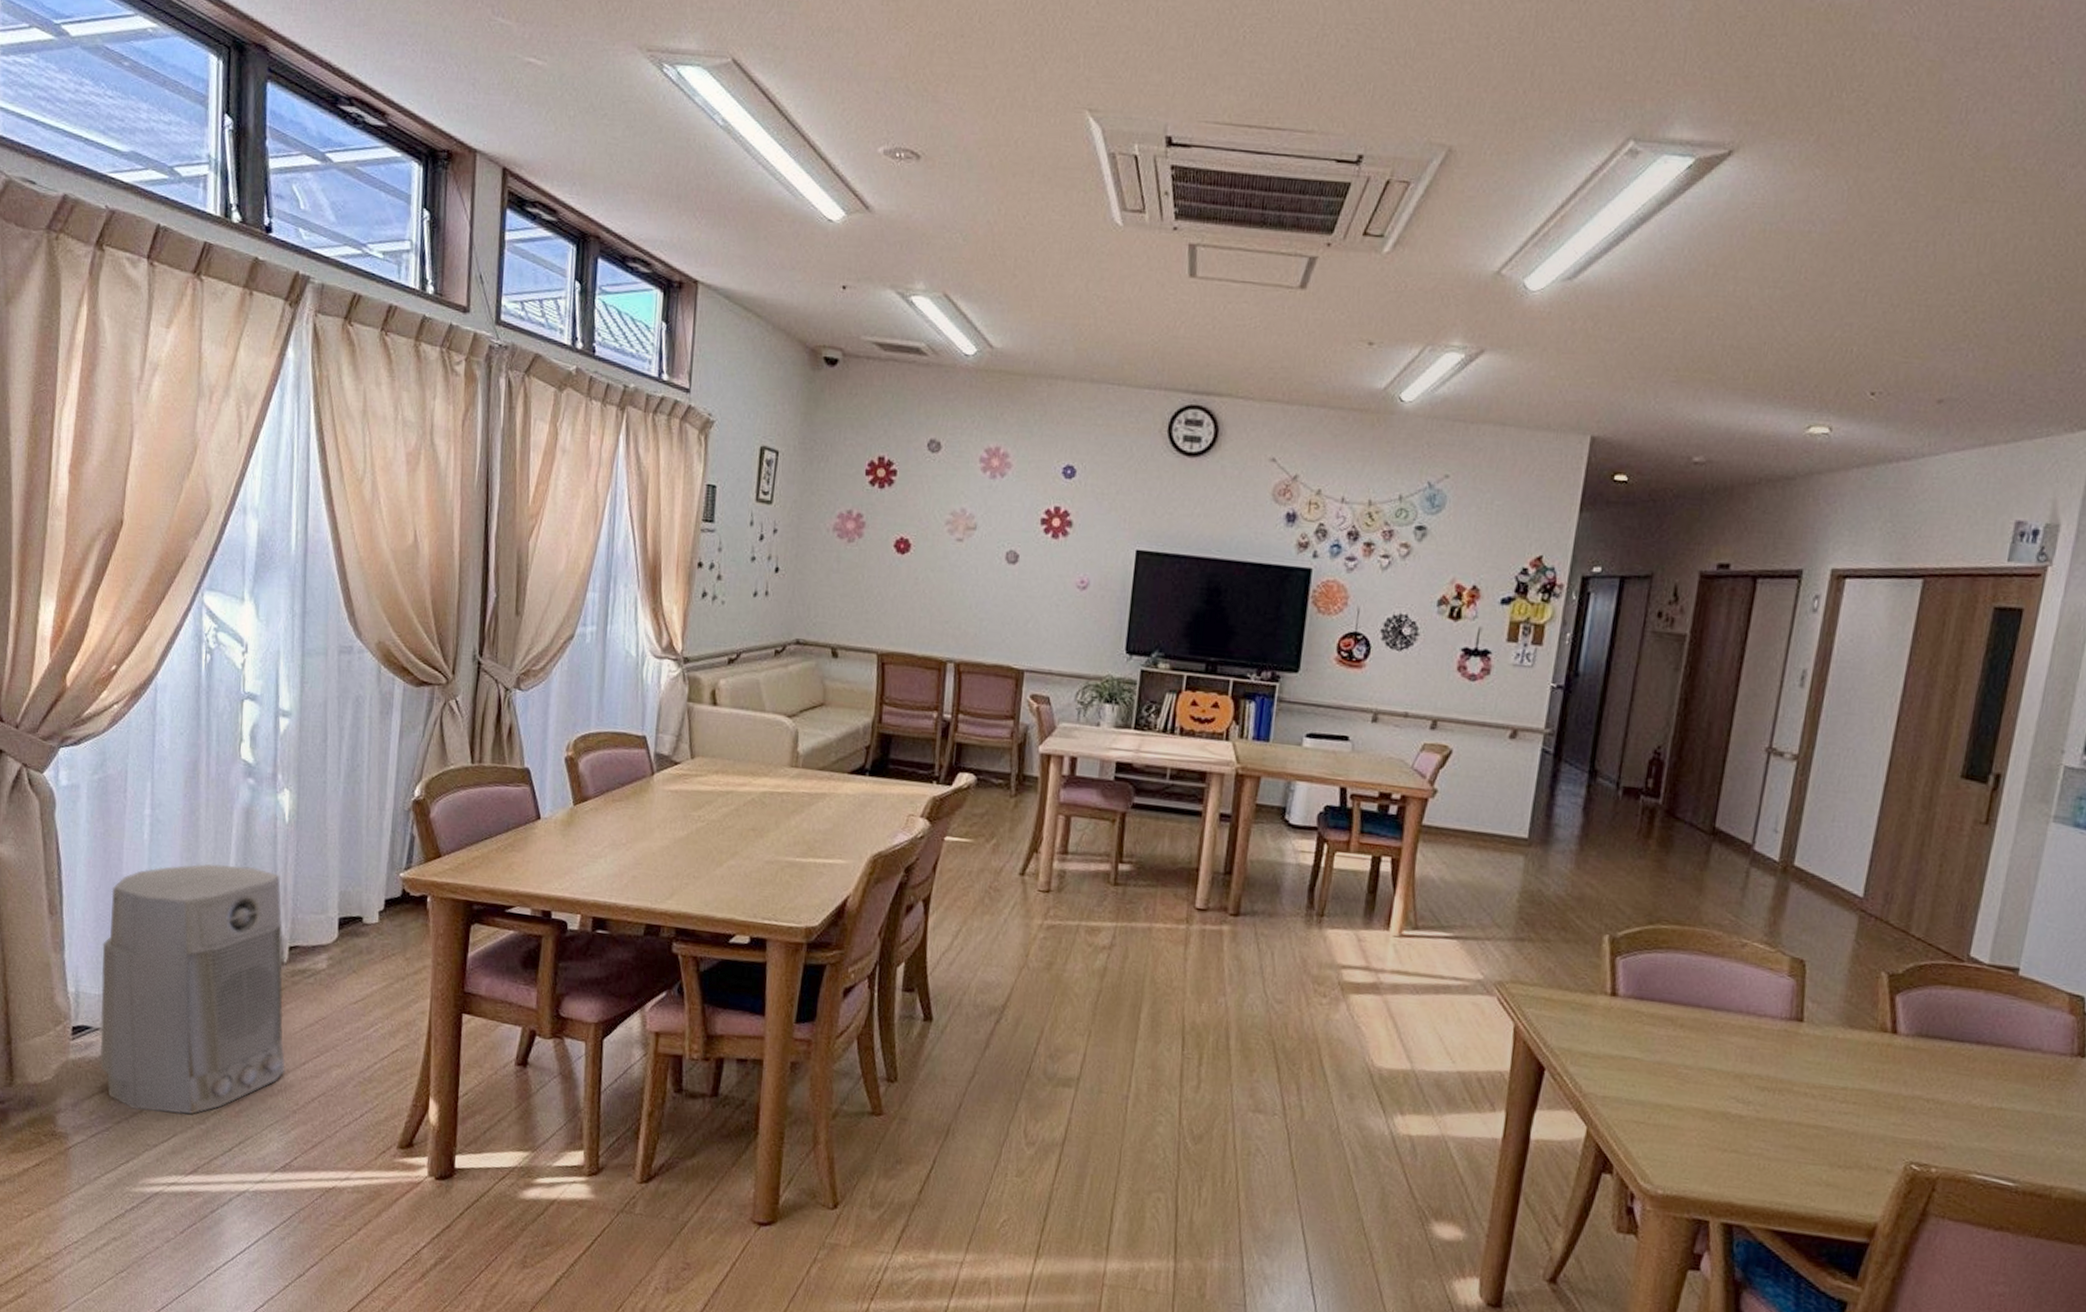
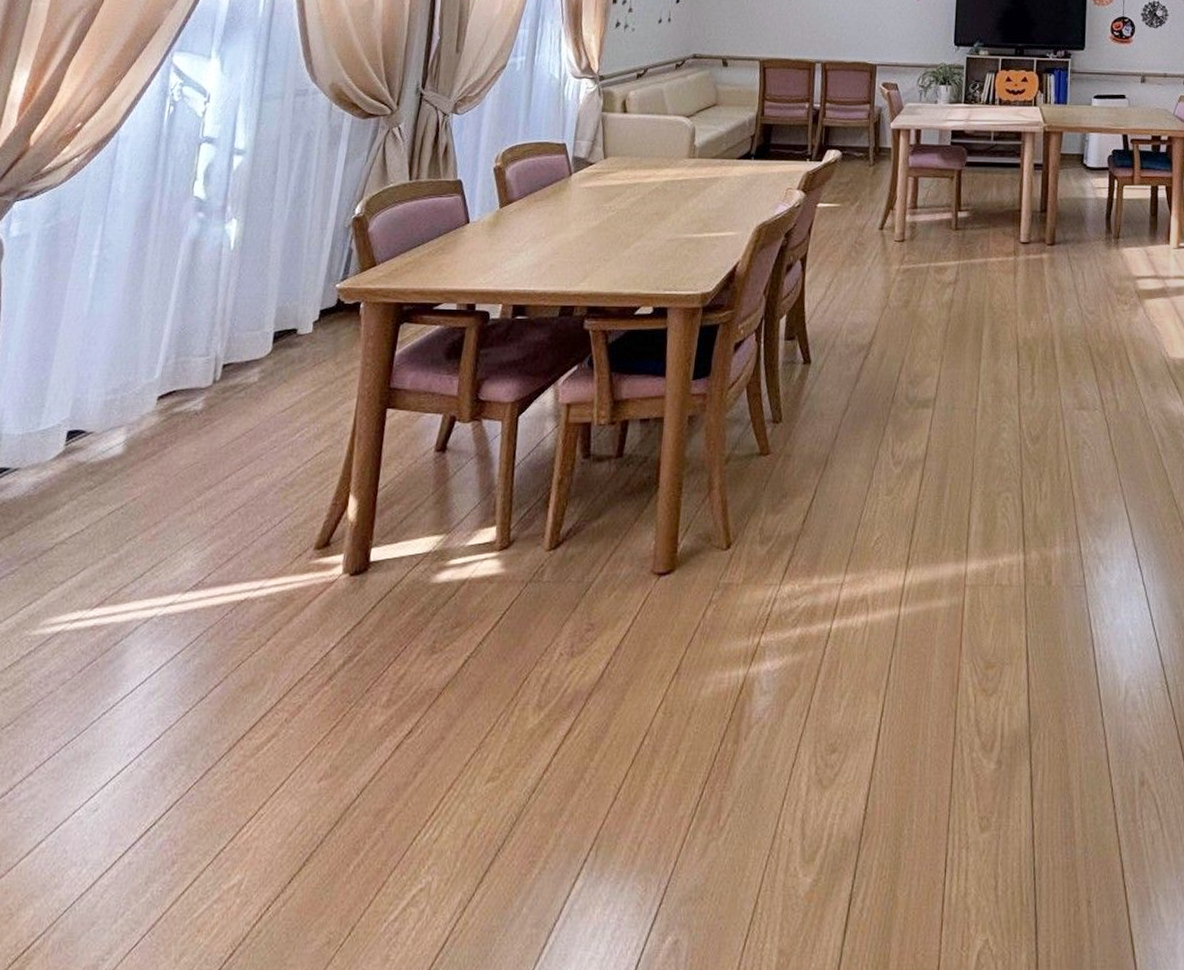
air purifier: present [99,863,285,1115] -> none [14,293,221,548]

